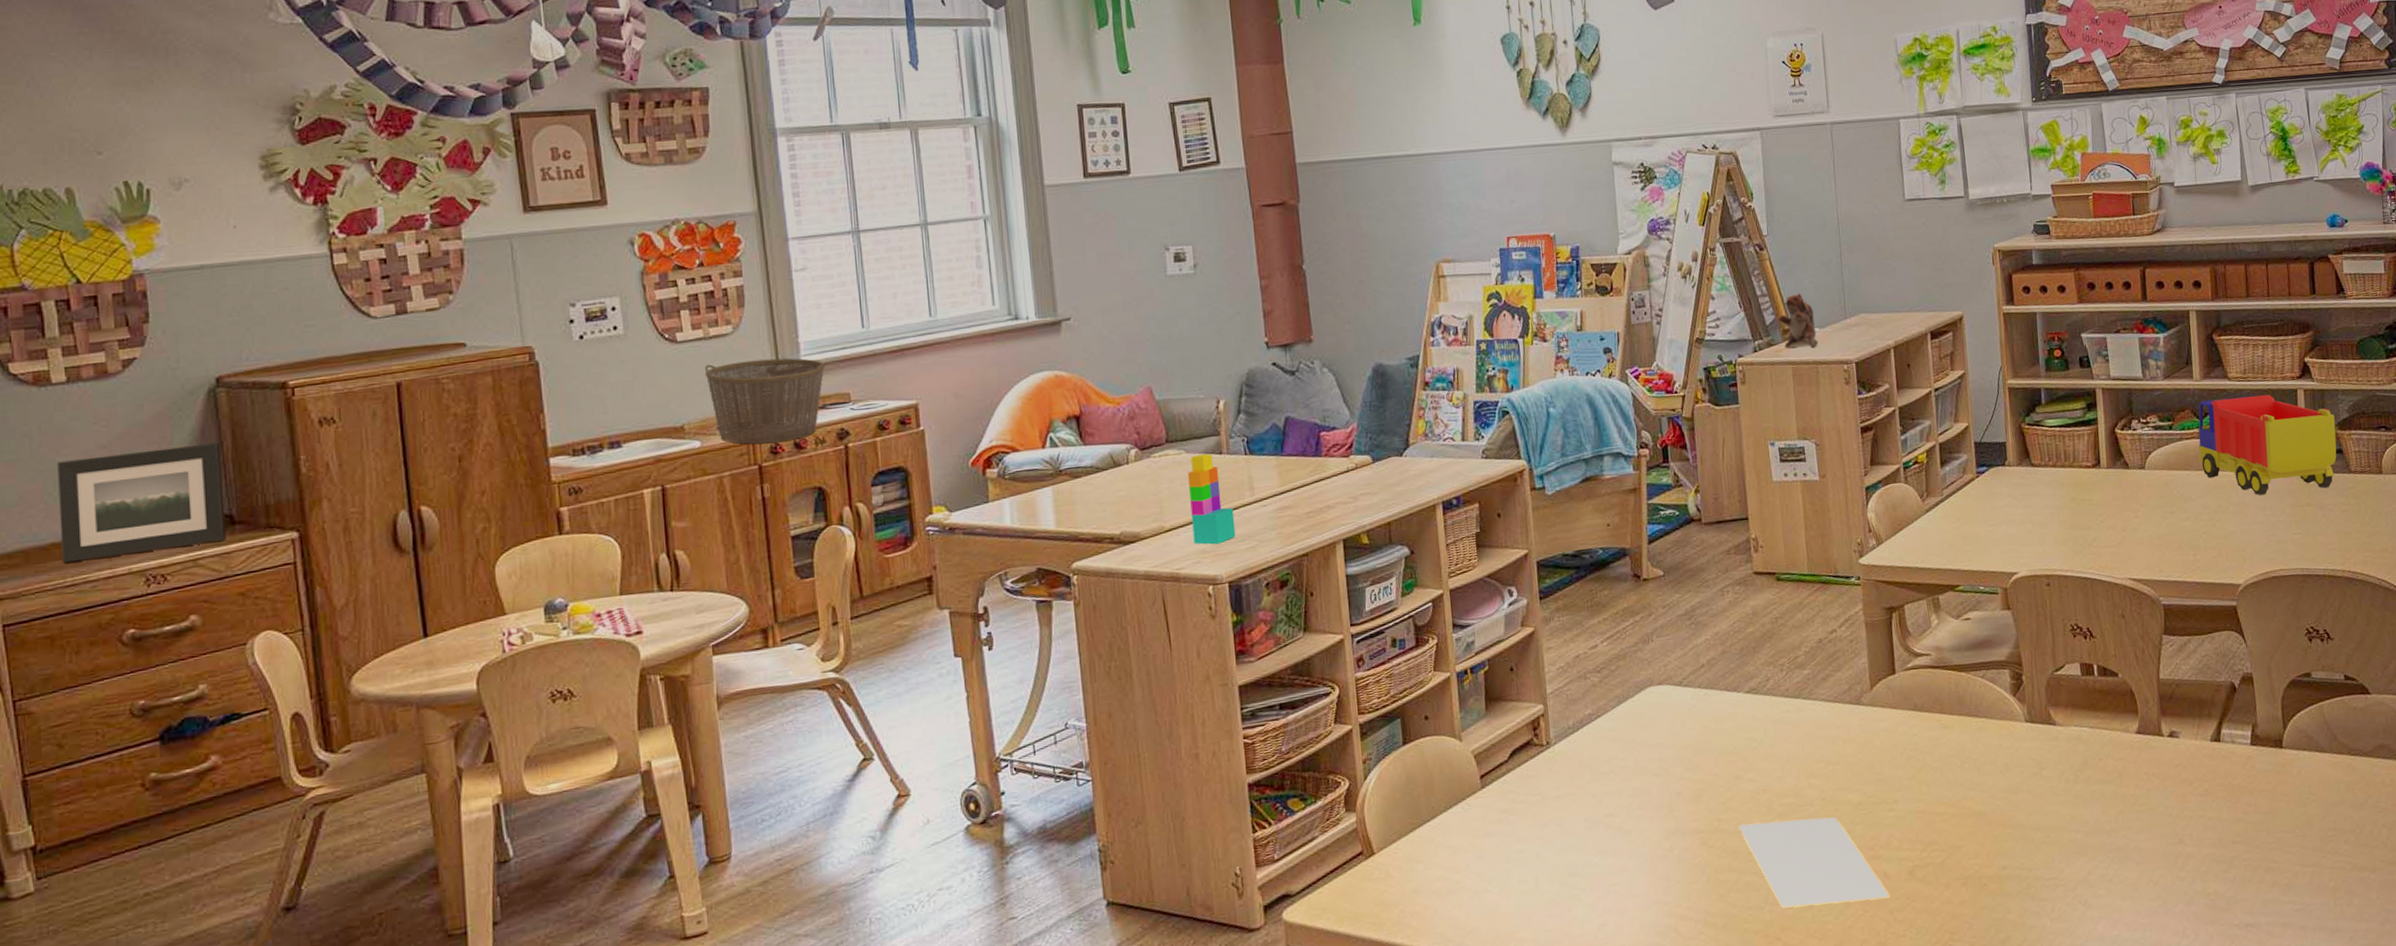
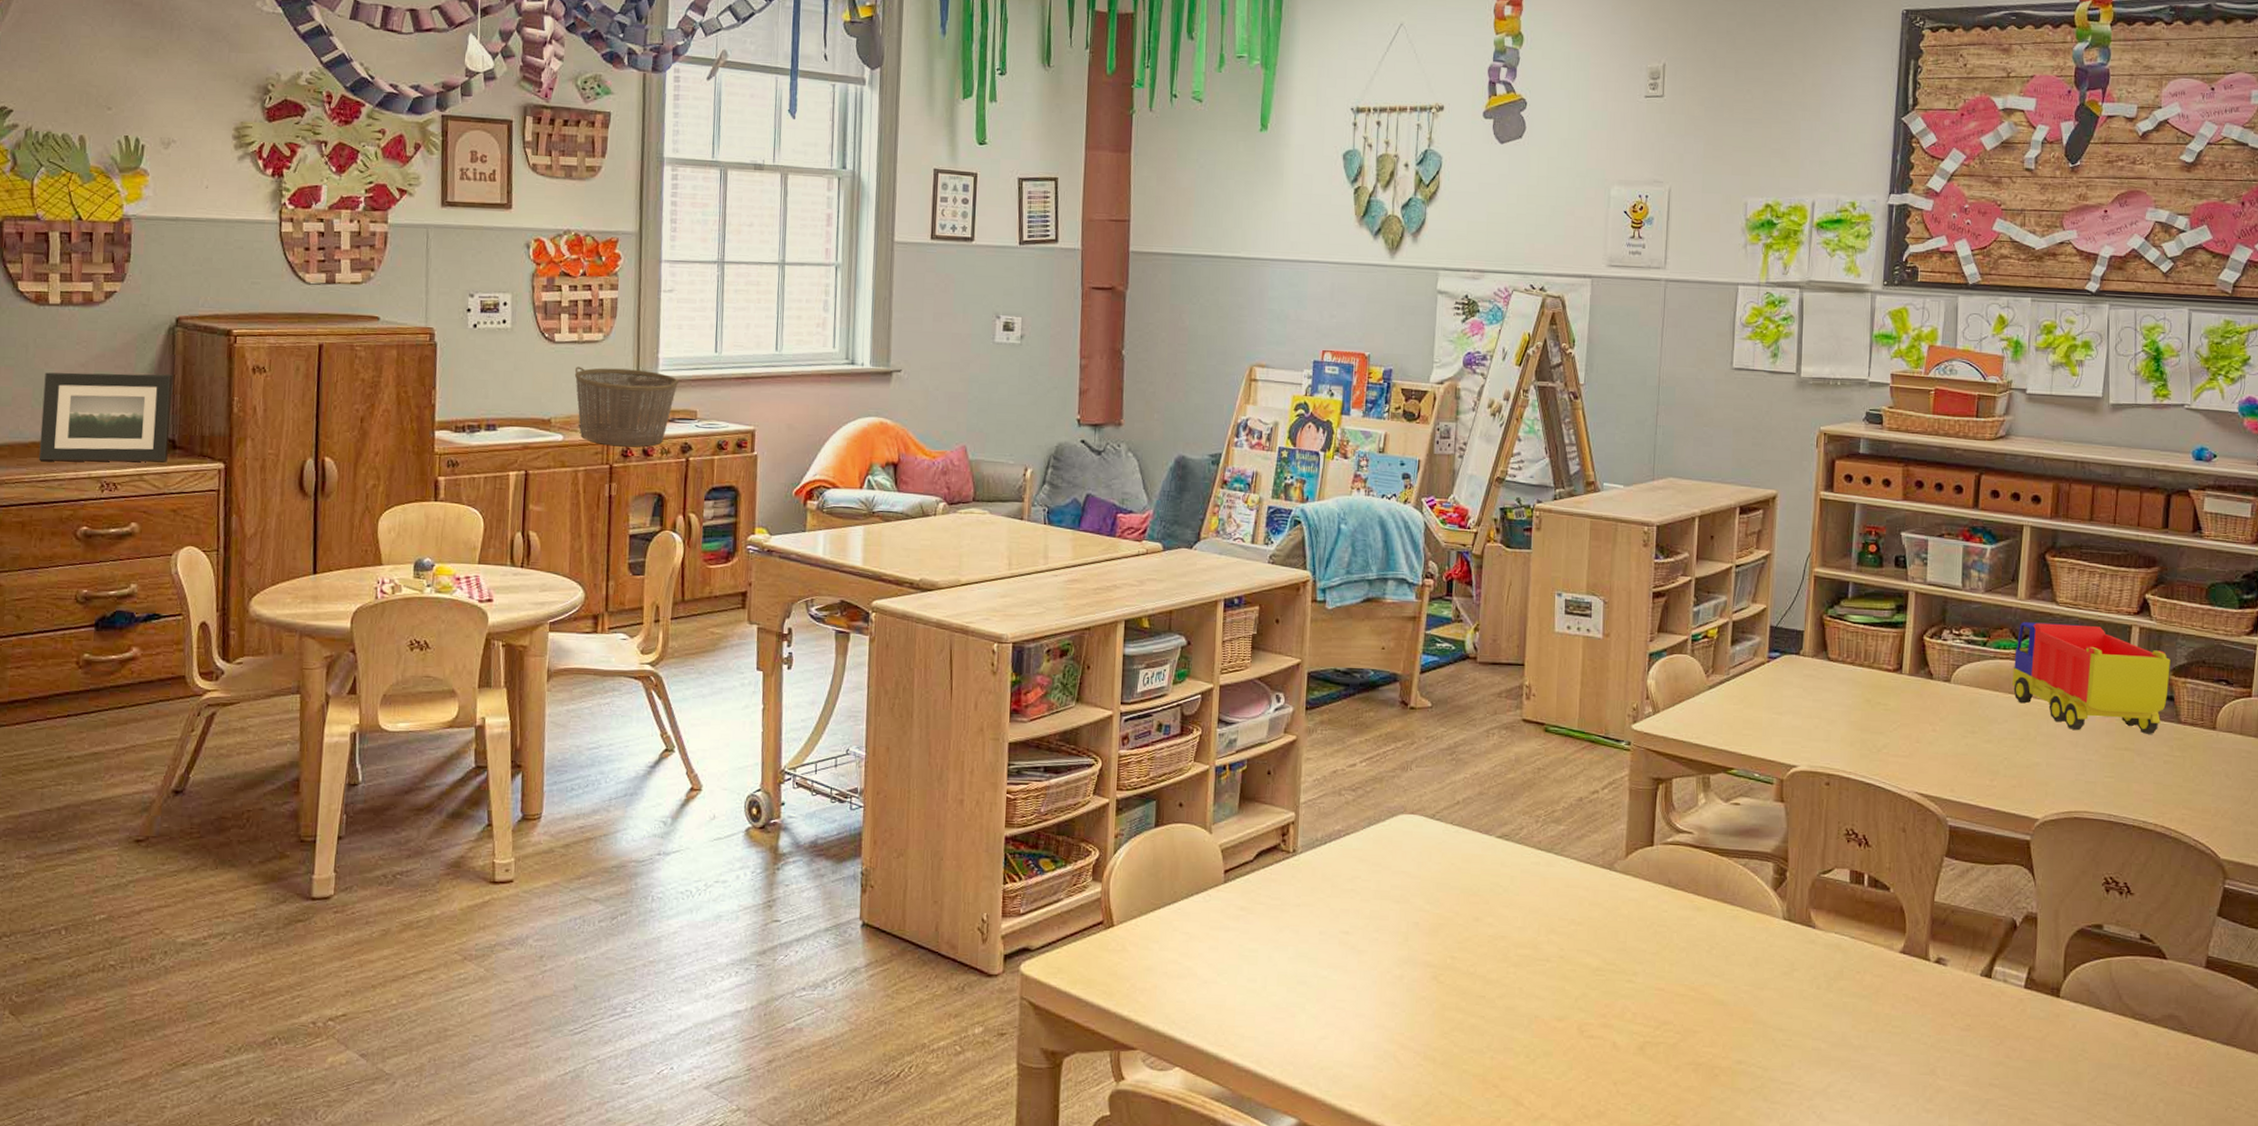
toy blocks: present [1188,453,1236,544] -> none [986,516,1027,605]
paper: present [1739,816,1890,907] -> none [1472,966,1616,1068]
plush toy: present [1778,293,1819,349] -> none [1583,447,1622,504]

